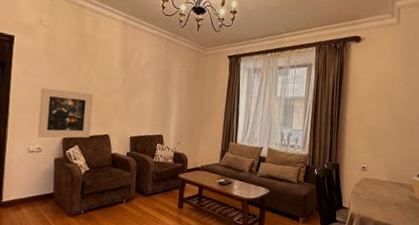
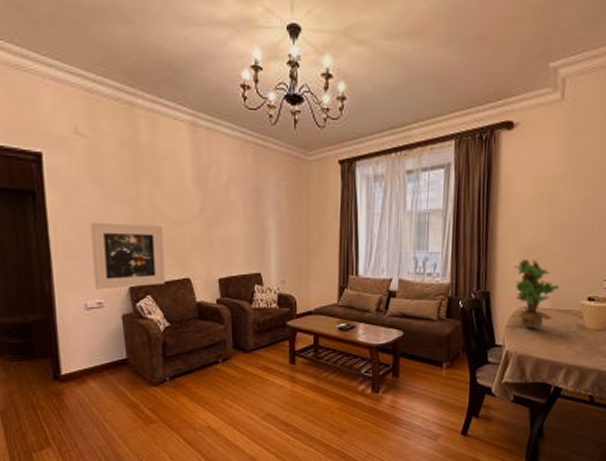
flower bouquet: none [359,140,395,196] -> present [514,259,559,329]

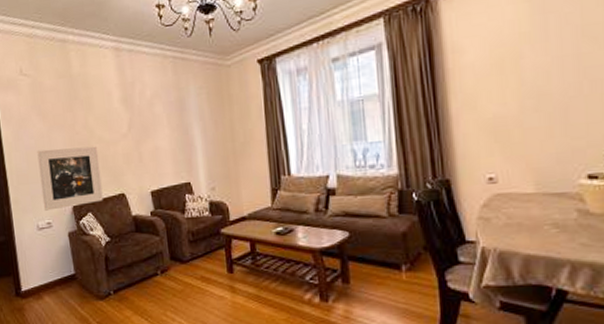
flower bouquet: present [514,259,559,329] -> none [478,136,543,219]

